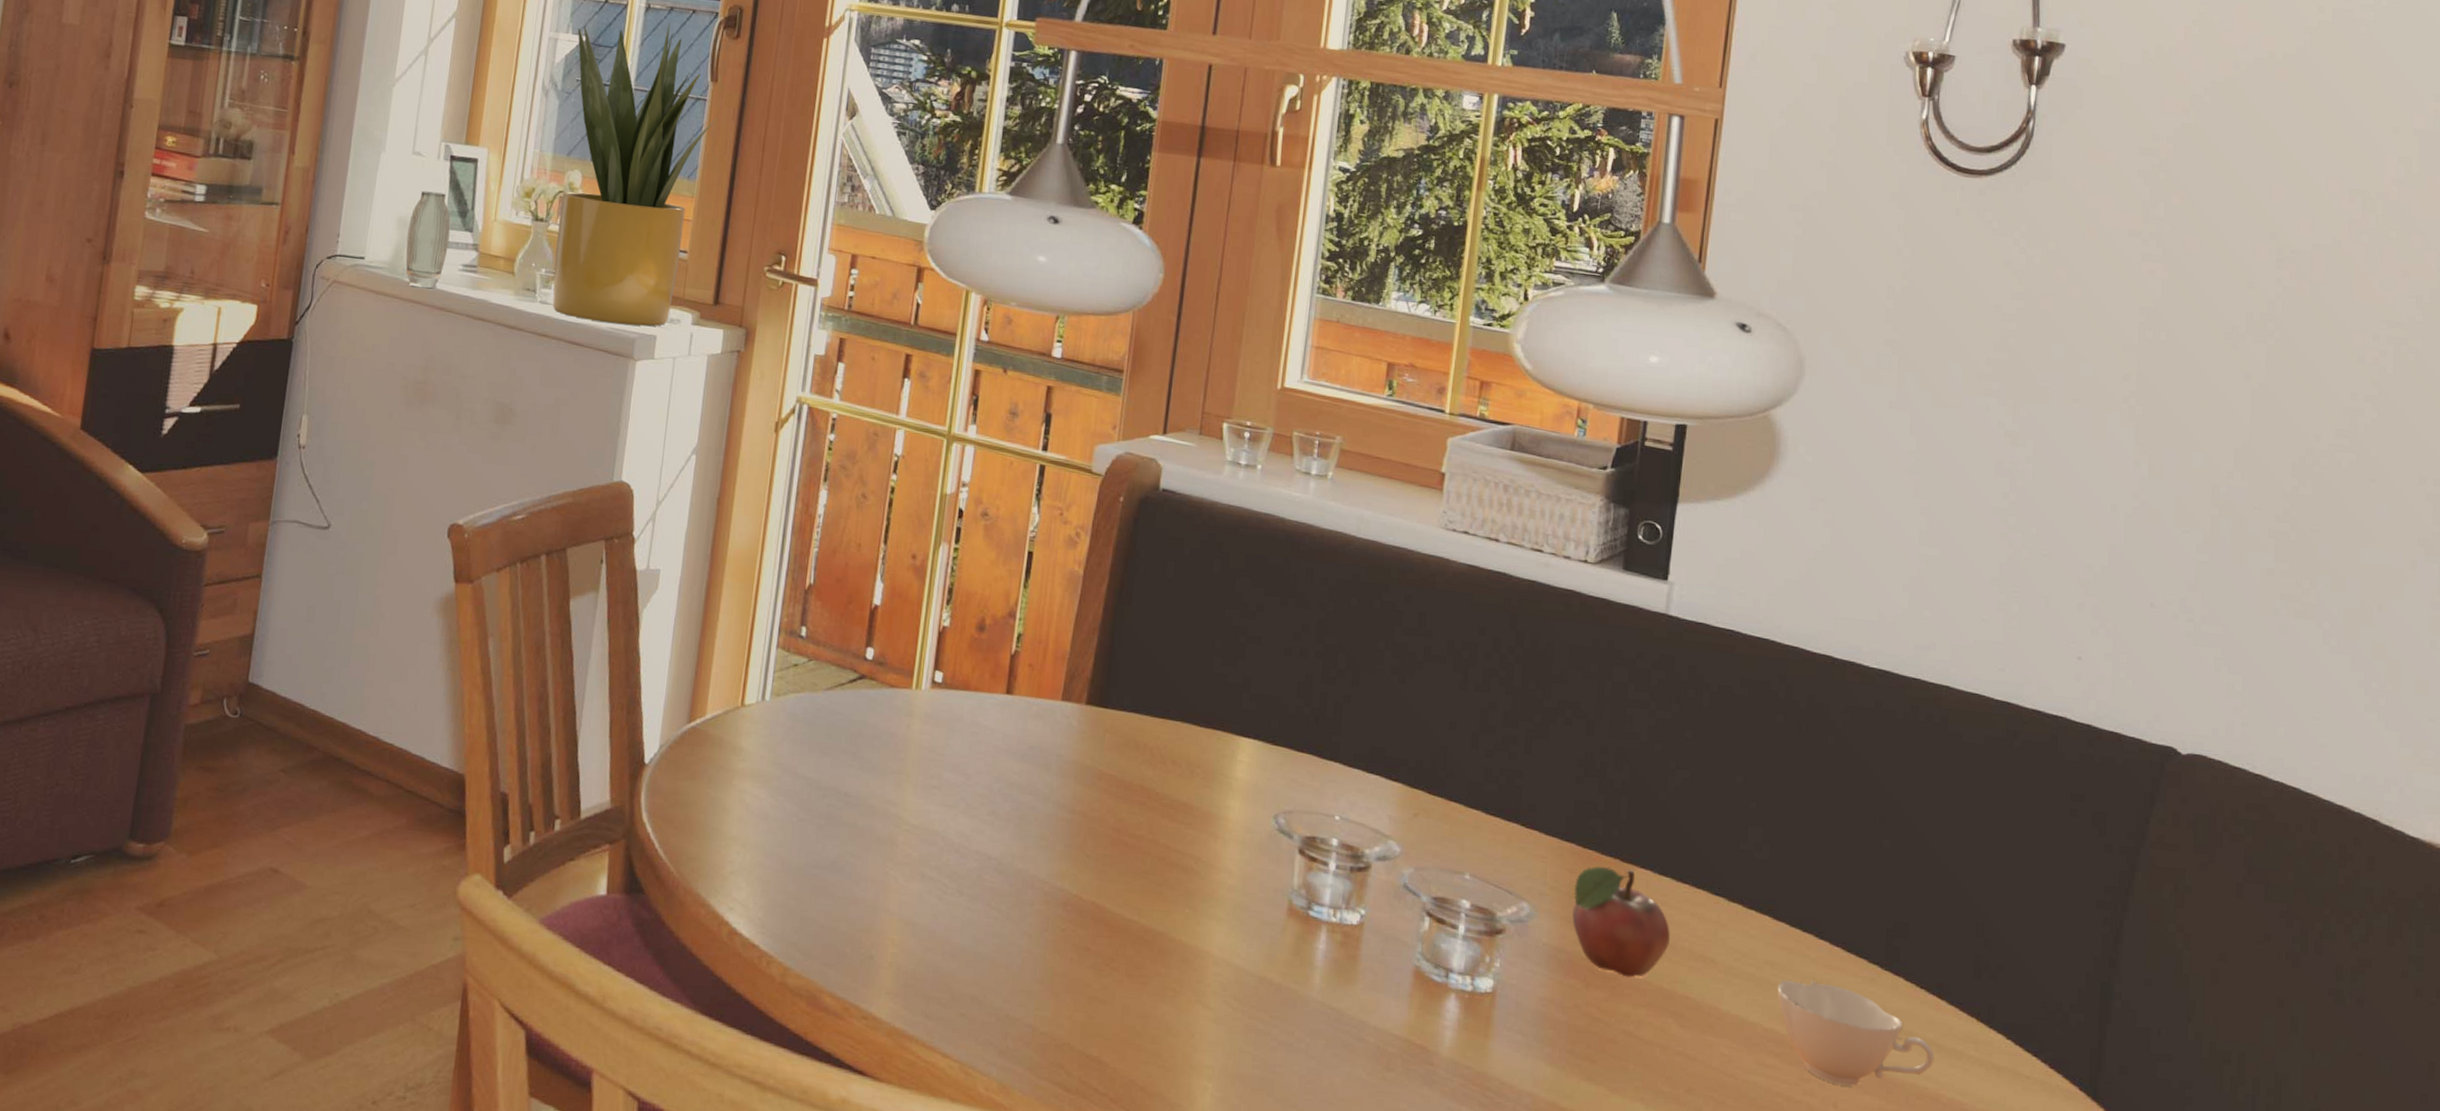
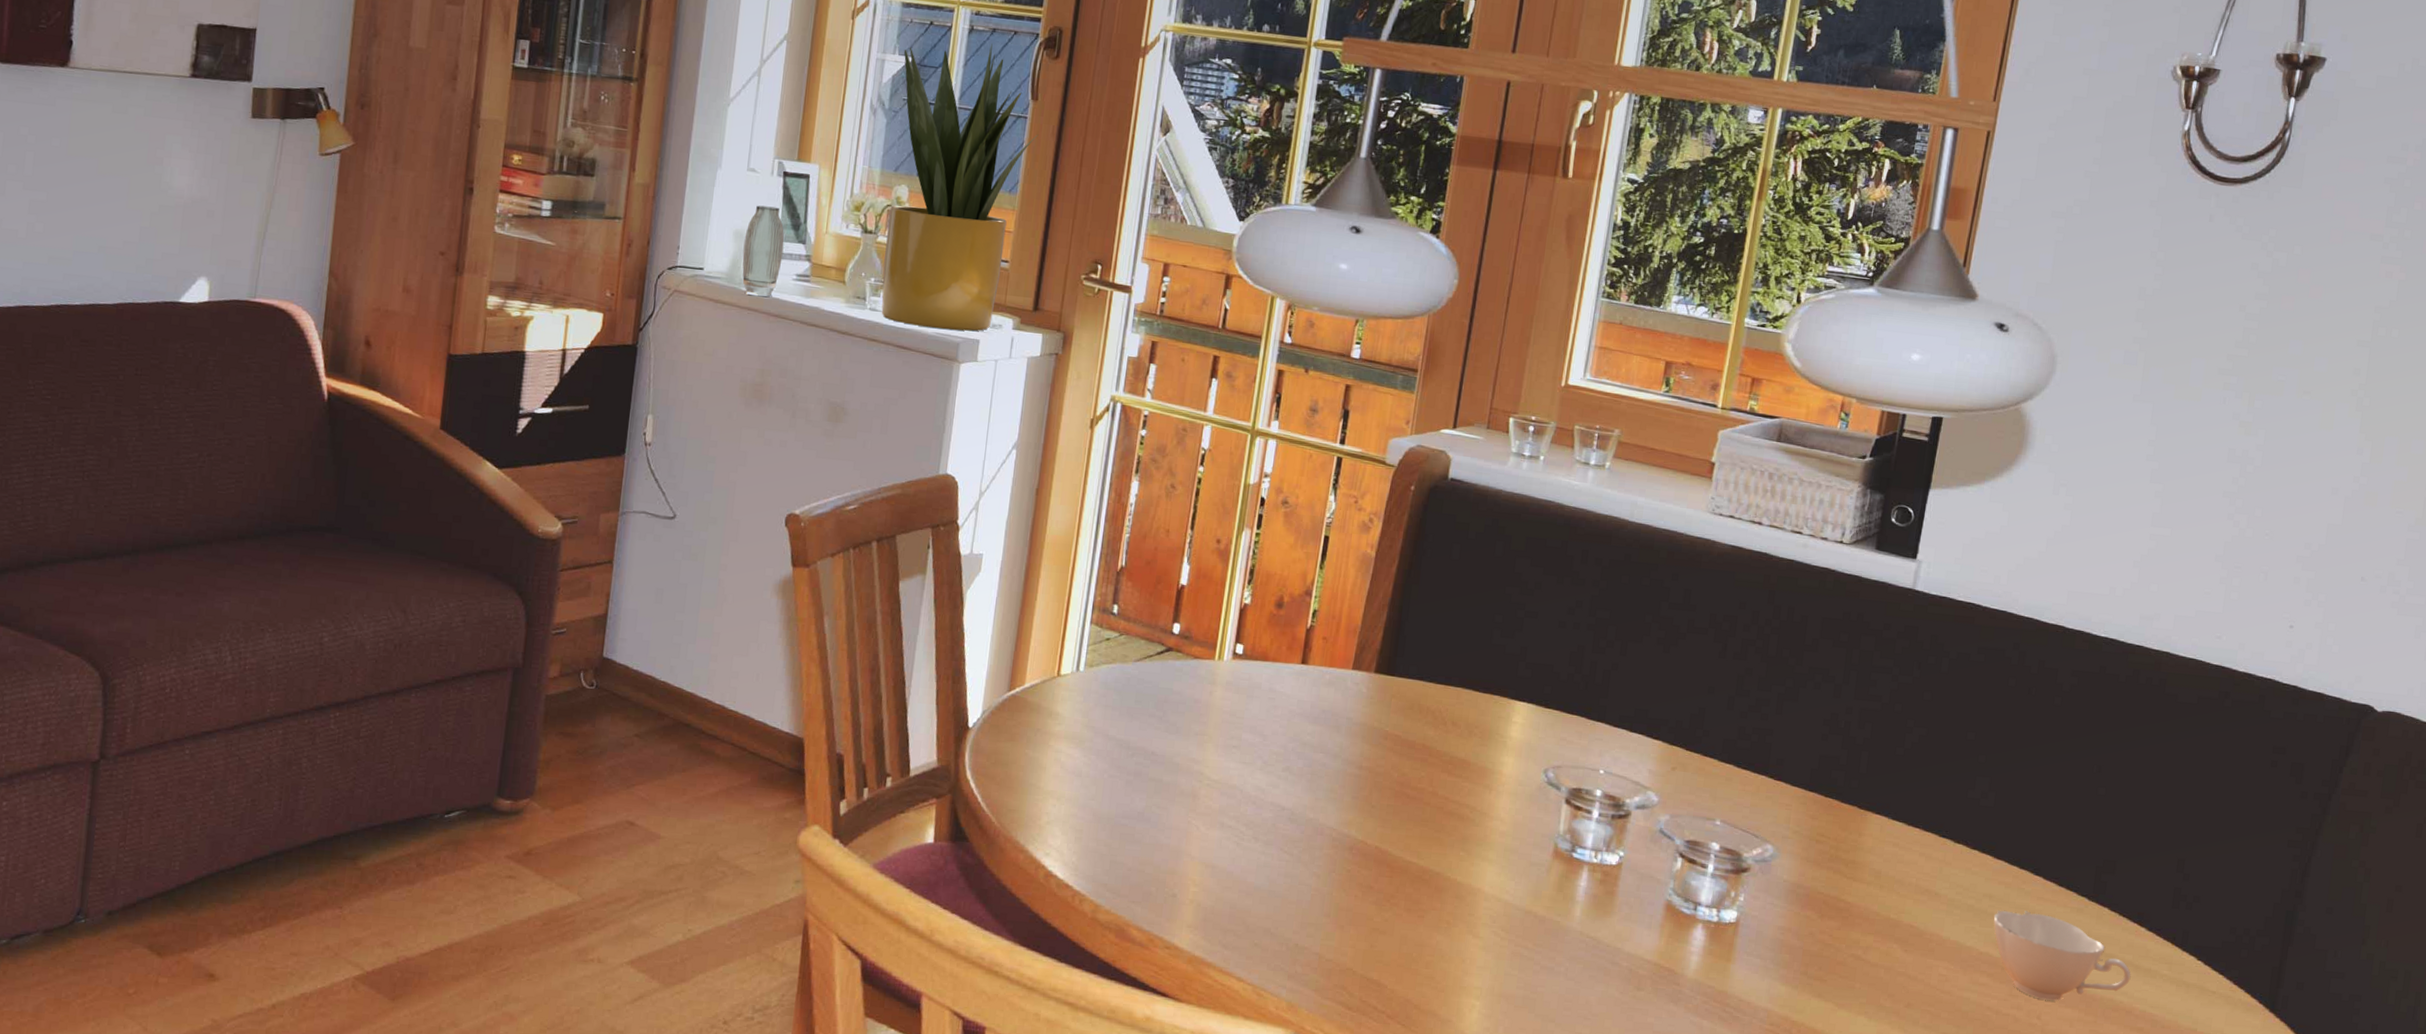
fruit: present [1572,865,1671,978] -> none [1811,812,1900,910]

